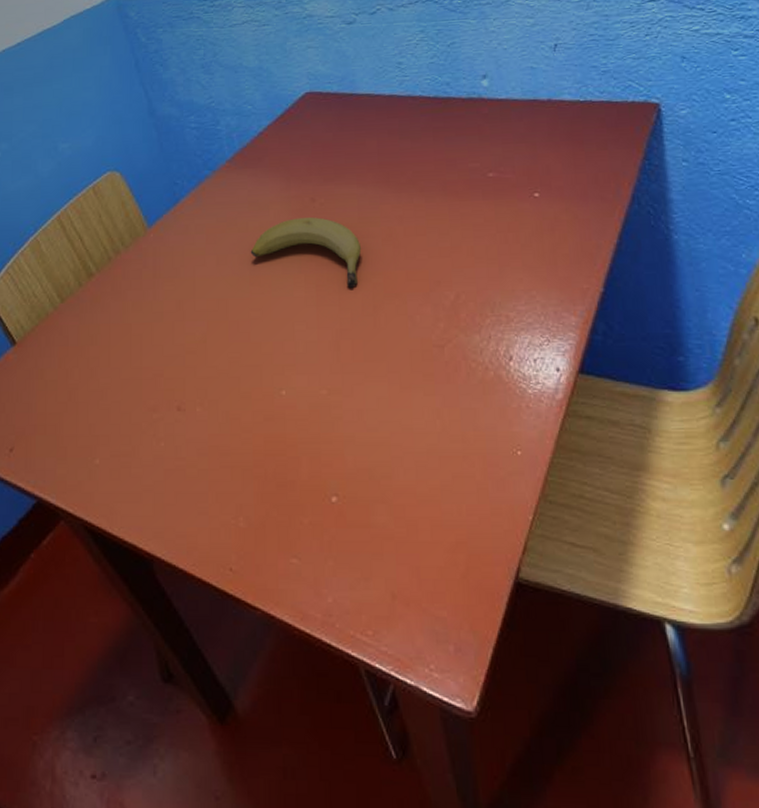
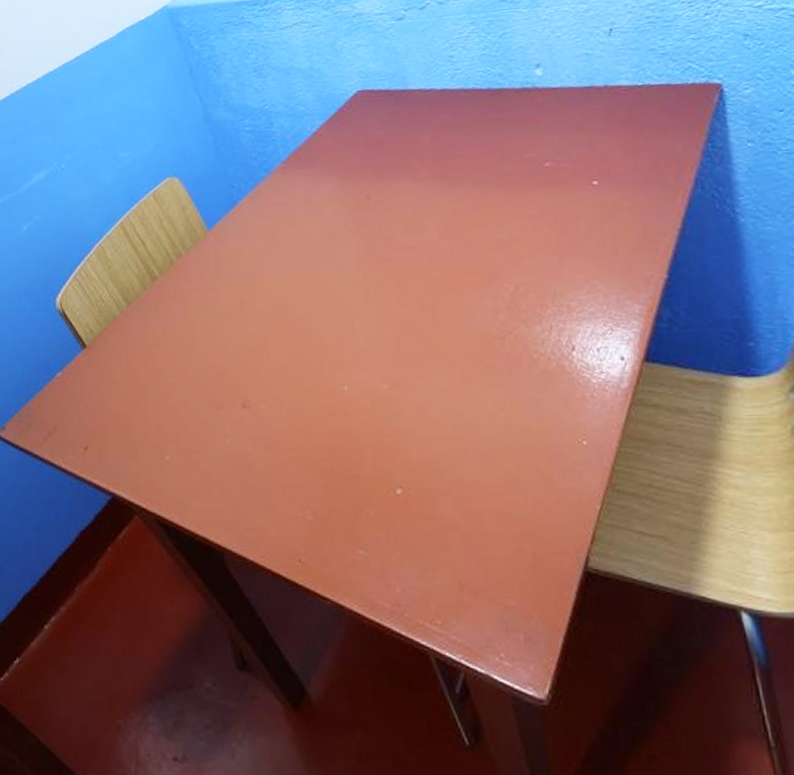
fruit: present [250,217,362,288] -> none [308,214,419,283]

